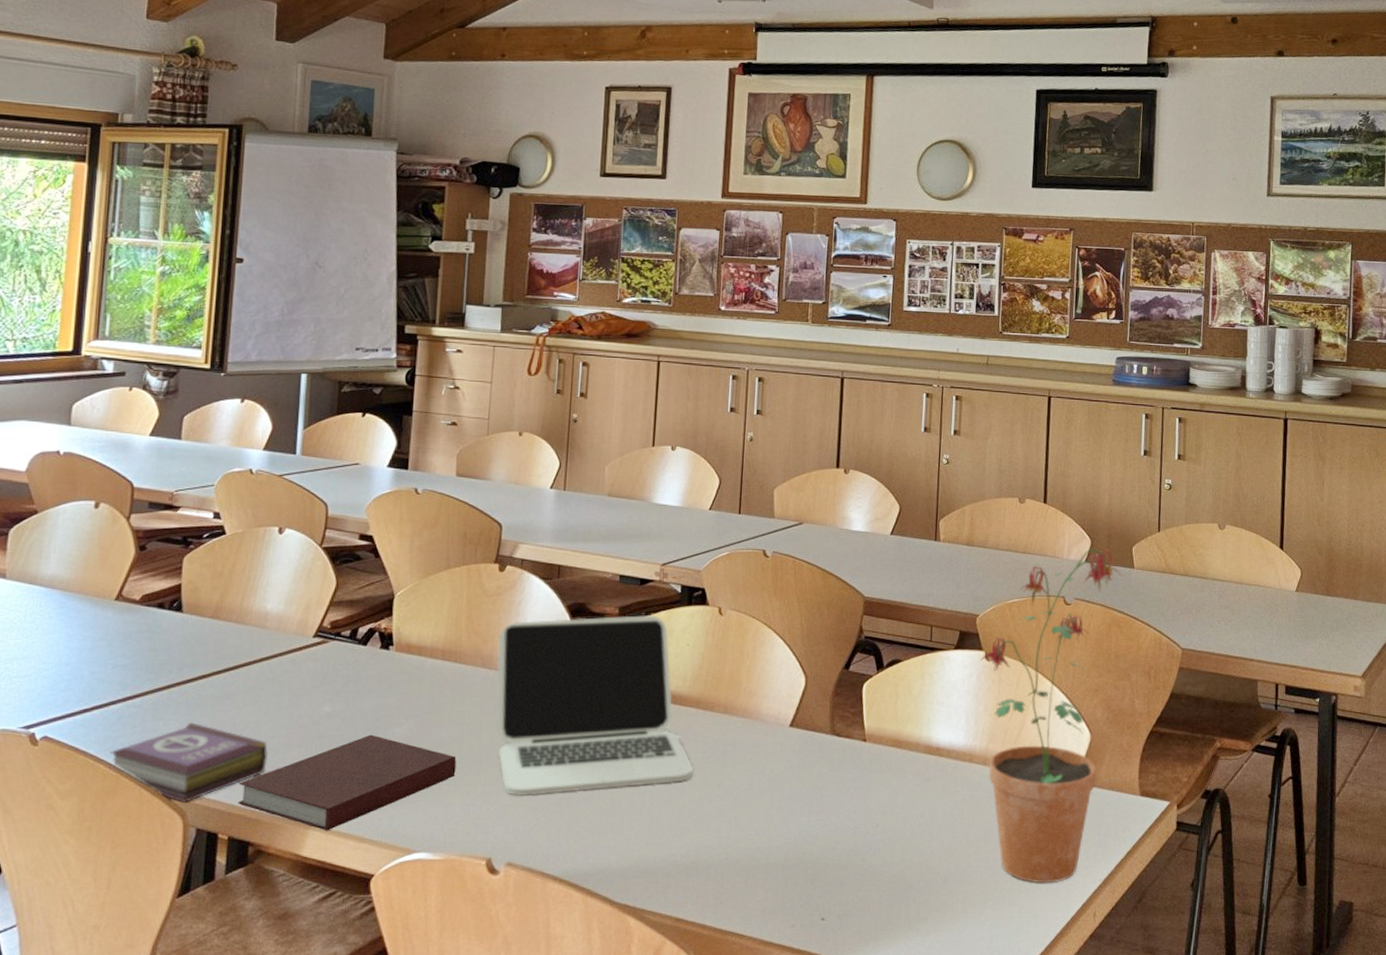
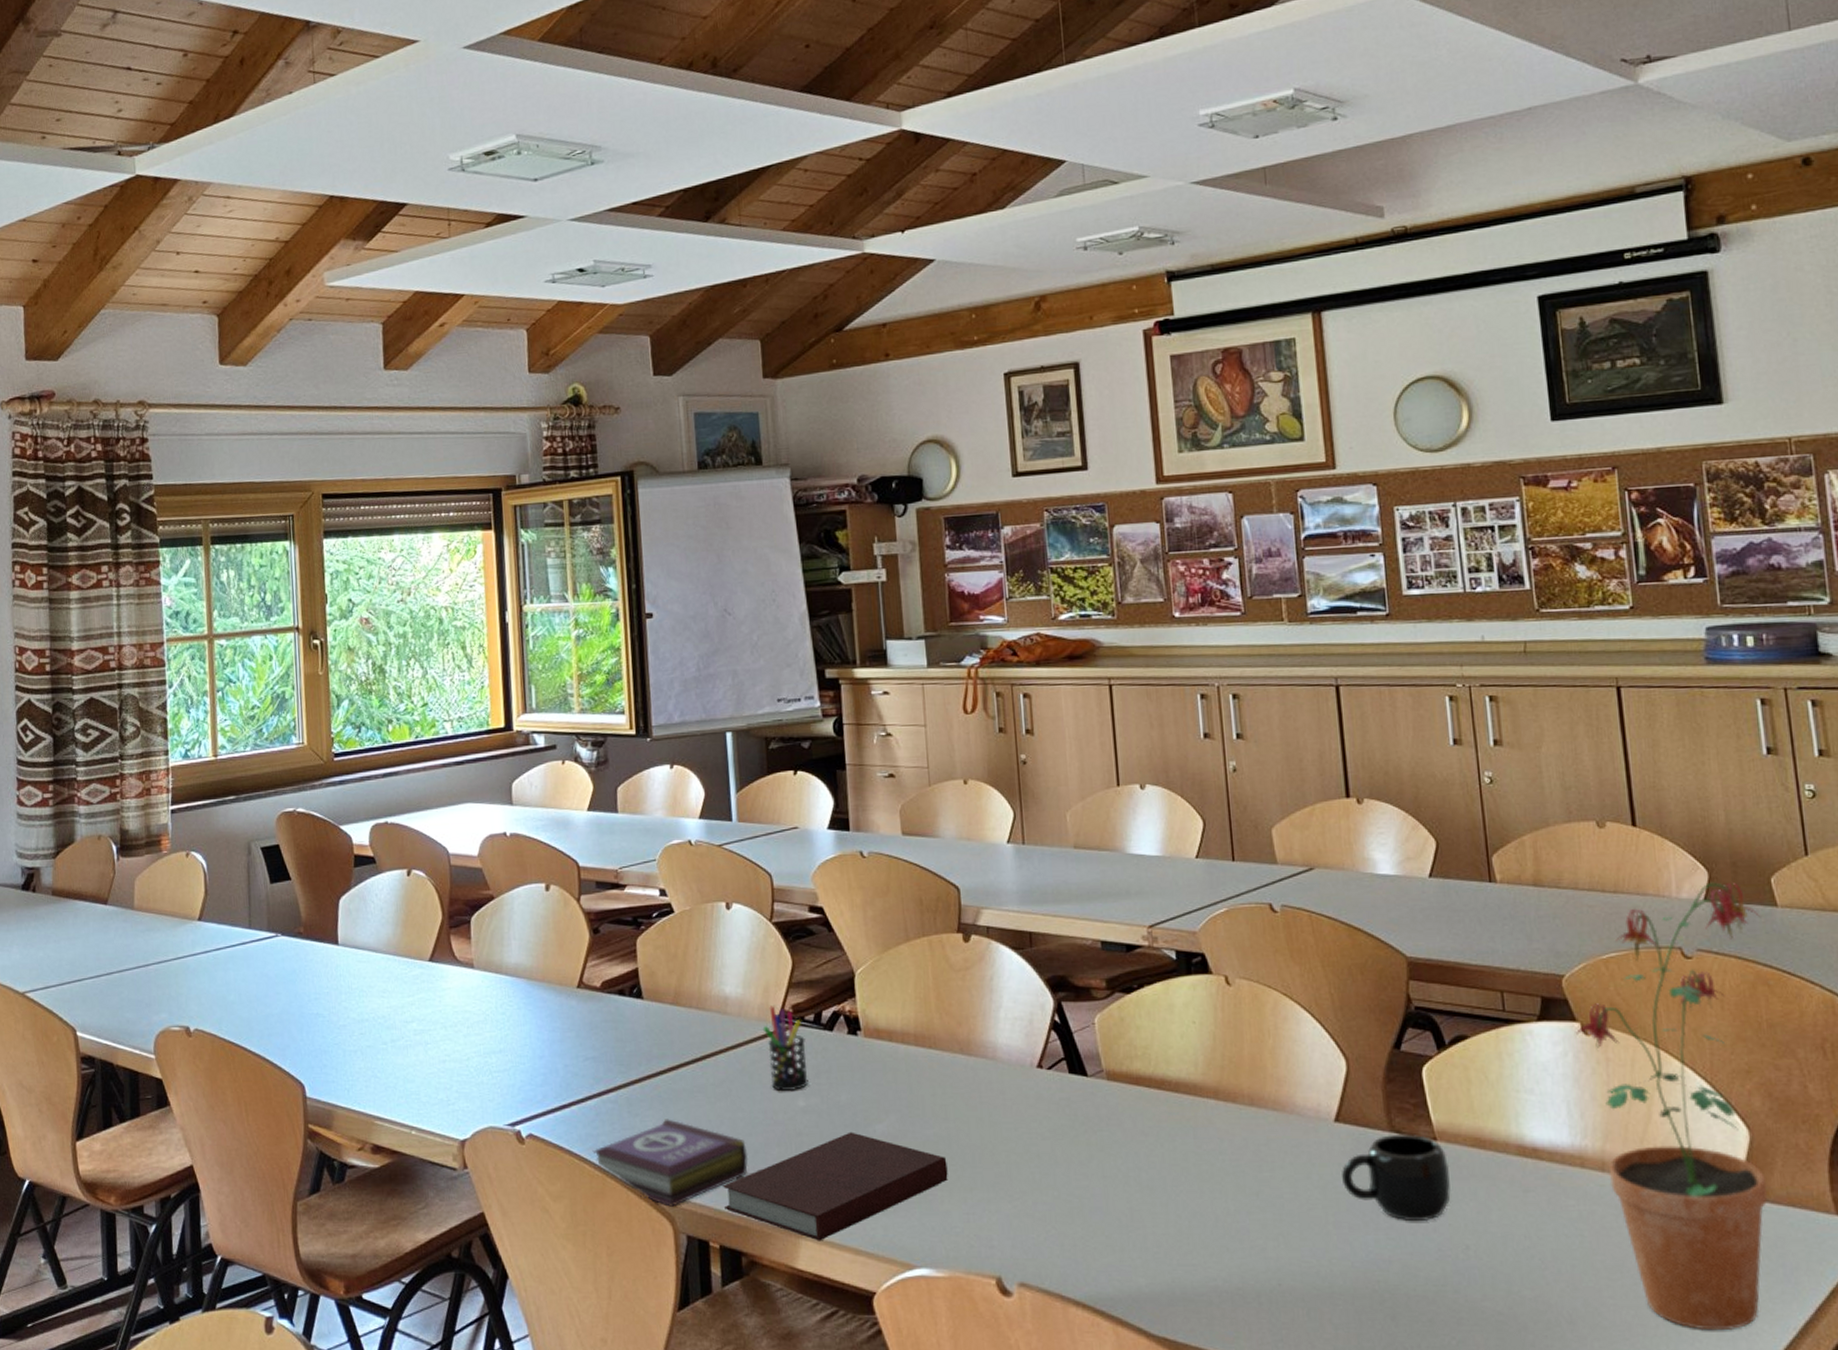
pen holder: none [299,622,339,699] -> present [762,1006,809,1092]
laptop: present [496,614,693,797] -> none [973,986,1223,1205]
mug: none [788,736,873,805] -> present [1341,1133,1451,1220]

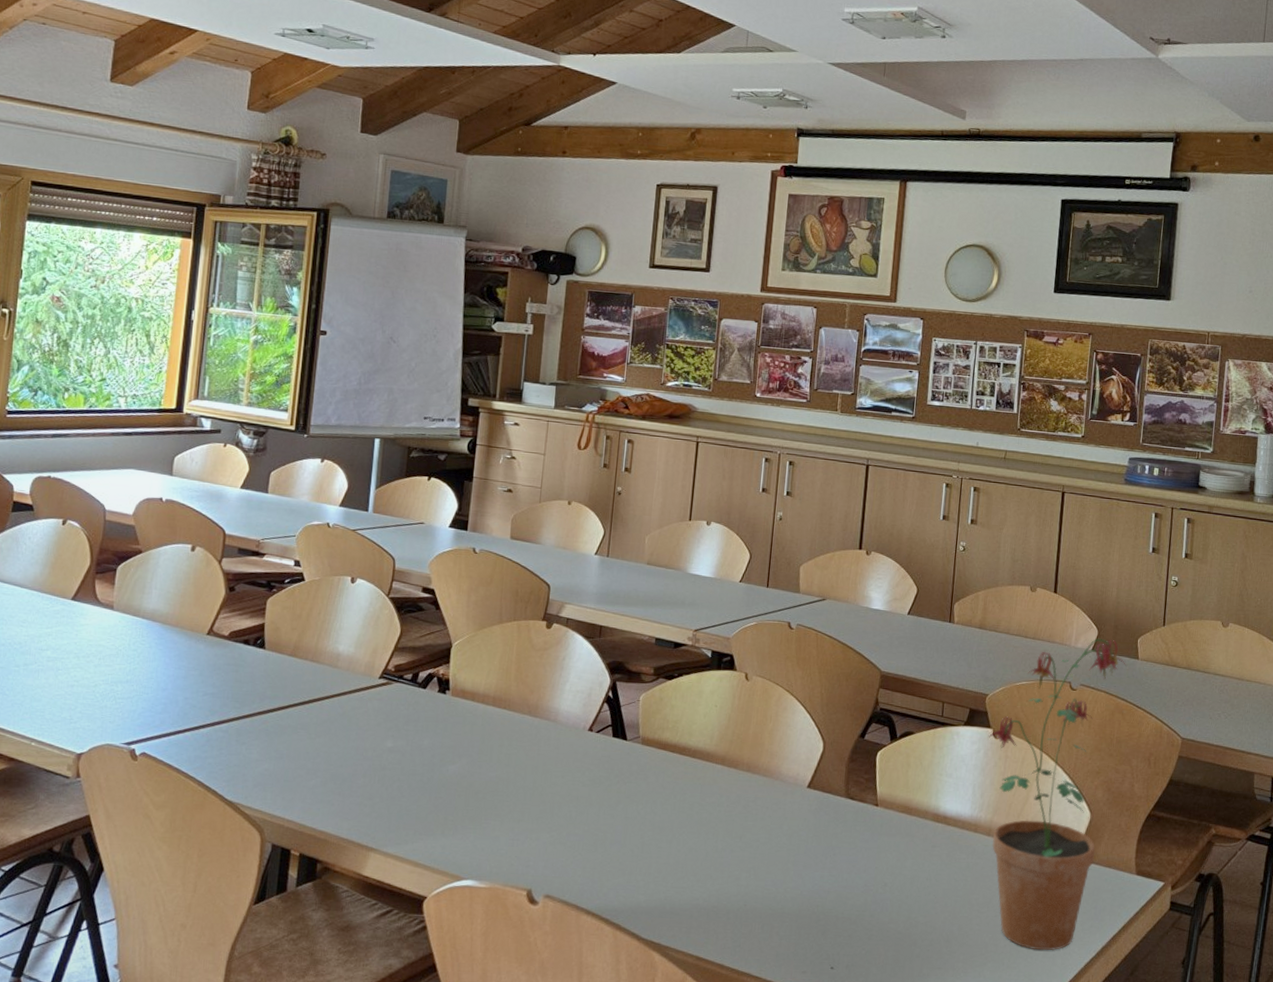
book: present [592,1119,749,1207] -> none [198,748,337,820]
notebook: present [723,1132,948,1241] -> none [309,769,503,855]
pen holder: present [762,1006,809,1092] -> none [366,664,401,735]
mug: present [1341,1133,1451,1220] -> none [804,800,884,864]

